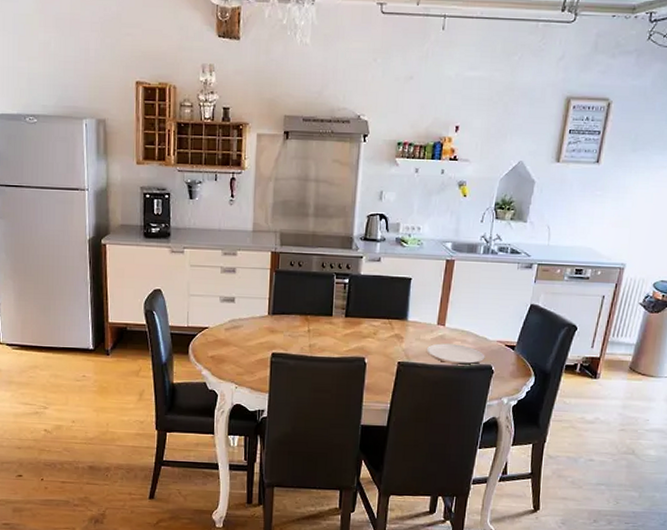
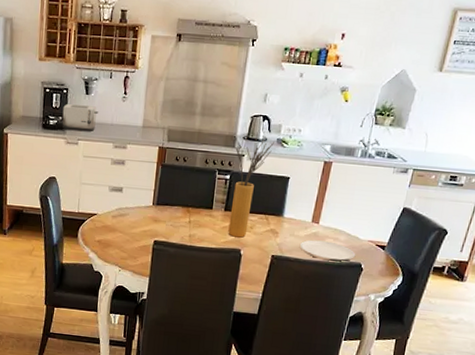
toaster: none [165,209,205,239] -> present [62,103,99,132]
vase: none [350,232,393,345] -> present [228,132,274,238]

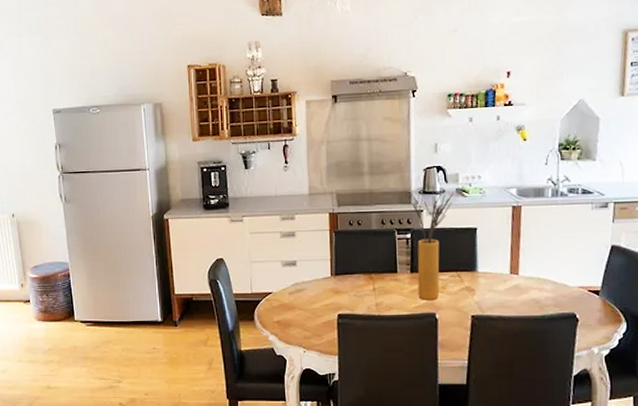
toaster: present [62,103,99,132] -> none [223,179,261,207]
plate: present [300,240,356,262] -> none [502,293,567,314]

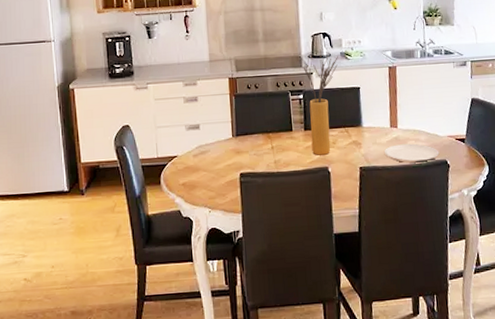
plate: none [502,293,567,314] -> present [385,143,440,163]

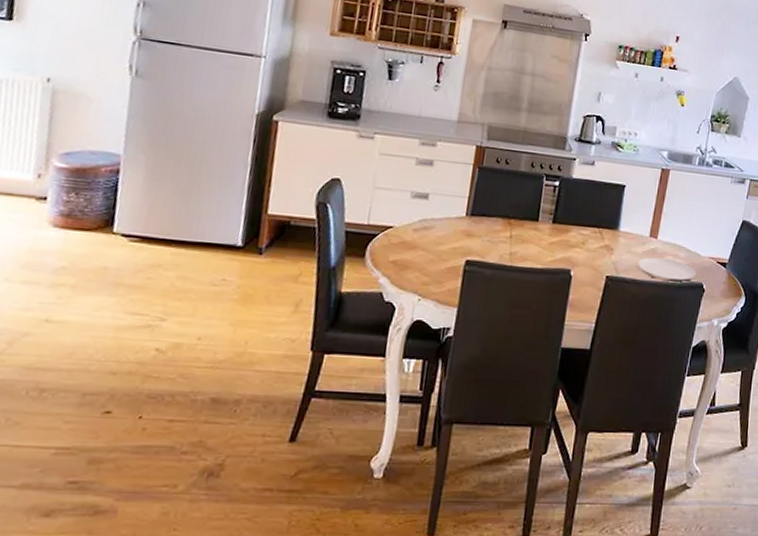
vase: present [304,49,338,155] -> none [556,133,608,256]

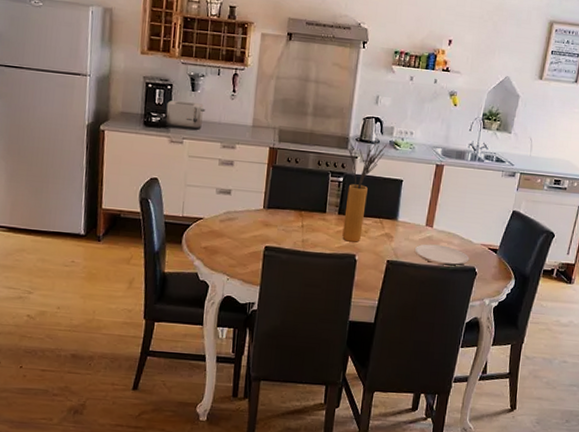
toaster: none [355,89,404,125] -> present [166,100,206,131]
vase: none [556,133,608,256] -> present [342,134,387,242]

